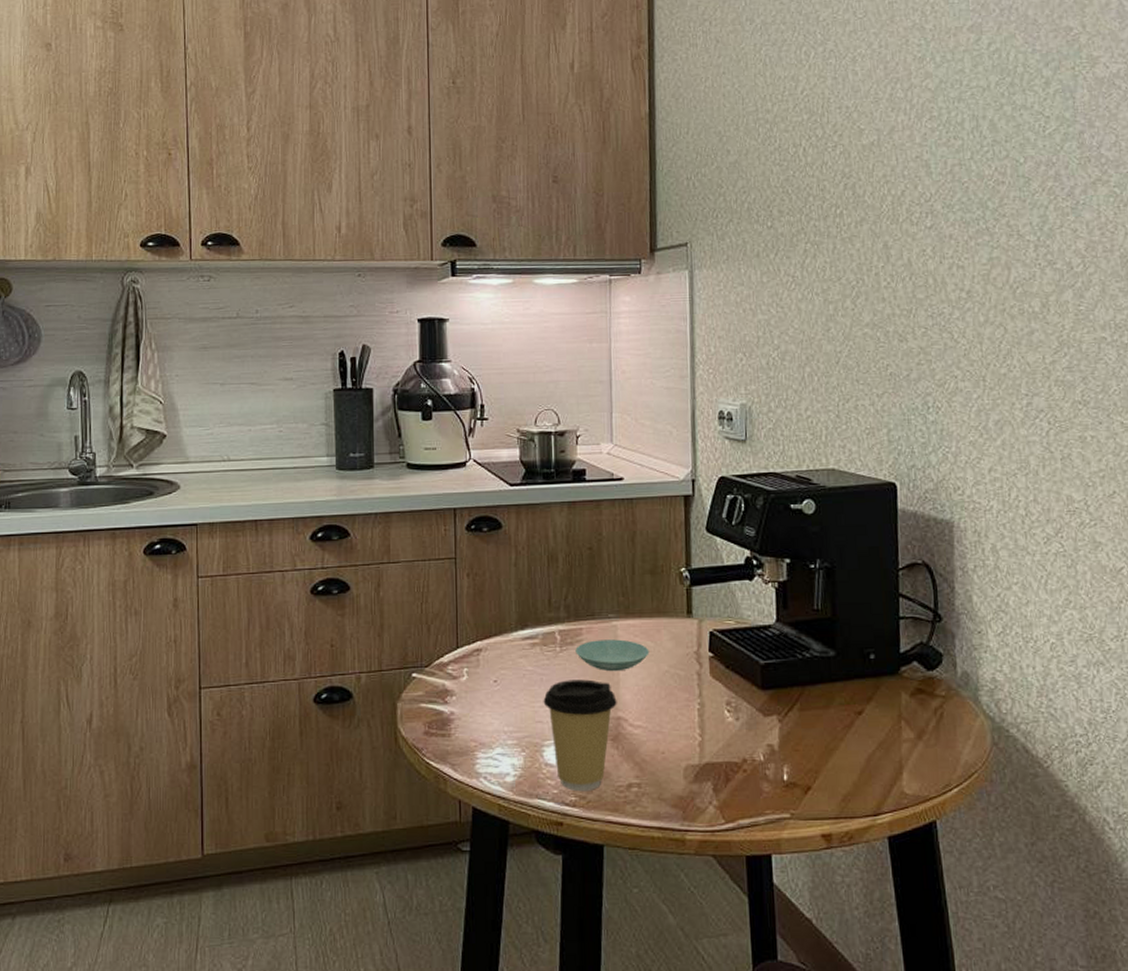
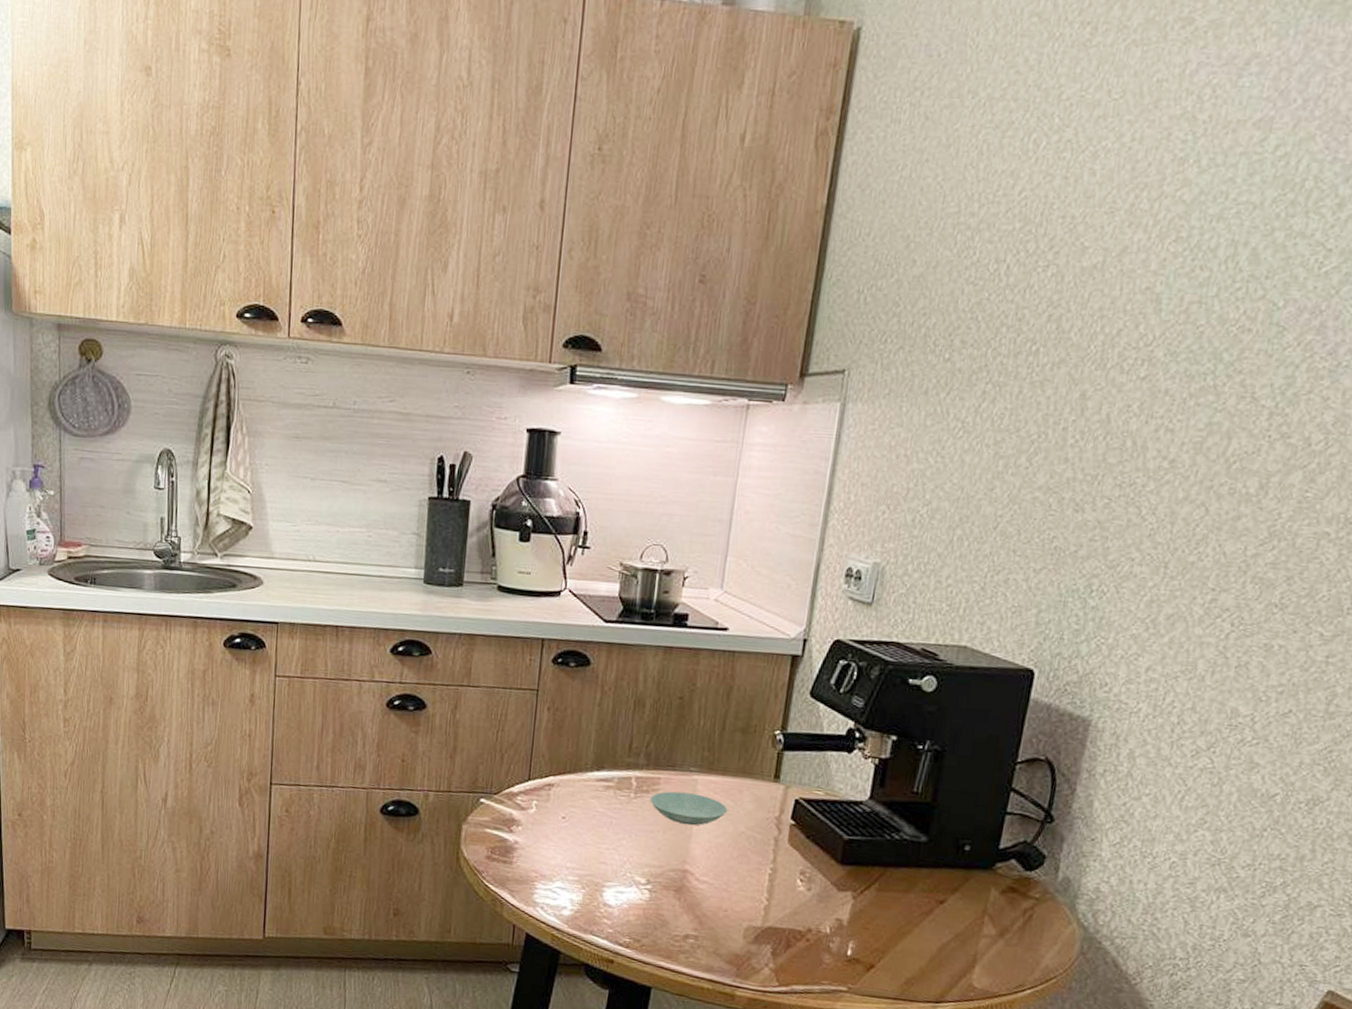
coffee cup: present [543,679,617,792] -> none [609,826,686,936]

